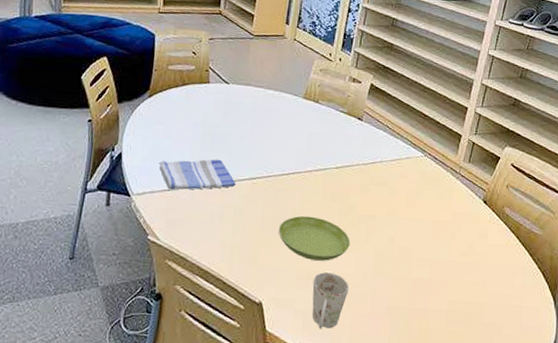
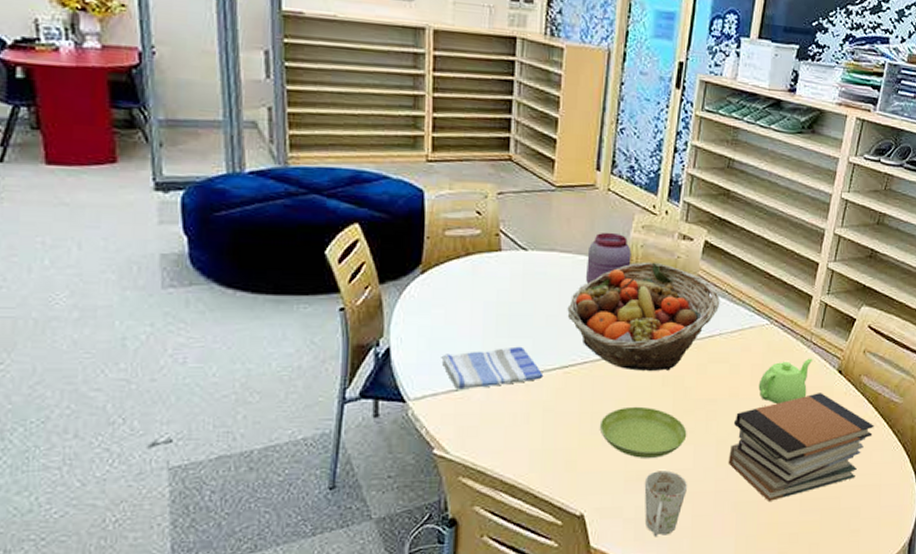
fruit basket: none [257,98,382,189] -> present [567,262,720,371]
jar: none [273,73,311,113] -> present [586,232,632,284]
book stack: none [384,218,516,310] -> present [728,393,874,501]
teapot: none [412,188,461,226] -> present [758,358,813,405]

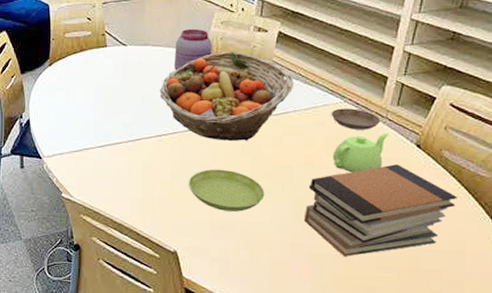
dish towel: present [441,346,544,390] -> none [65,119,142,151]
mug: present [644,470,688,537] -> none [227,222,267,276]
saucer: none [757,331,806,355] -> present [331,108,381,130]

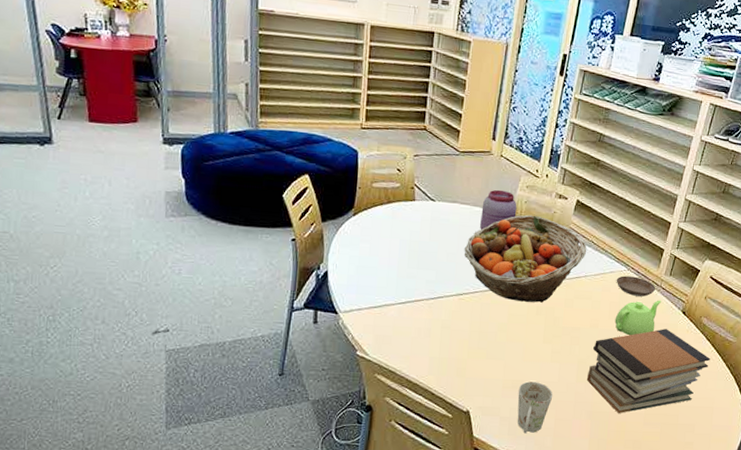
saucer: present [188,169,265,212] -> none [485,329,555,371]
mug: none [227,222,267,276] -> present [517,381,553,434]

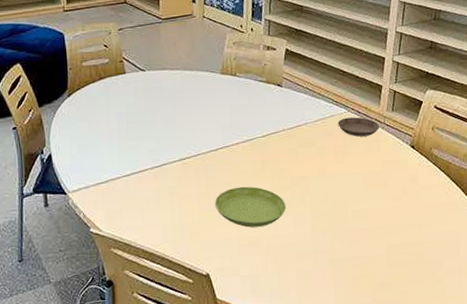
fruit basket: present [464,215,587,303] -> none [180,70,304,158]
jar: present [480,189,517,230] -> none [192,50,227,93]
saucer: none [485,329,555,371] -> present [214,186,286,228]
mug: present [517,381,553,434] -> none [255,236,291,290]
book stack: present [586,329,711,413] -> none [322,165,448,258]
teapot: present [615,300,662,336] -> none [342,137,388,178]

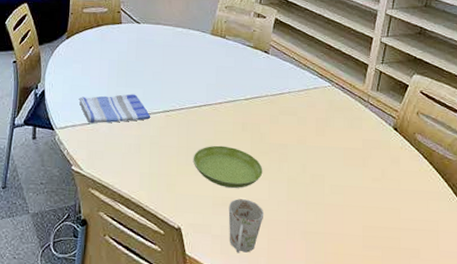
dish towel: none [89,146,167,182] -> present [79,94,151,124]
mug: none [255,236,291,290] -> present [228,199,264,253]
saucer: present [337,117,380,137] -> none [321,91,363,113]

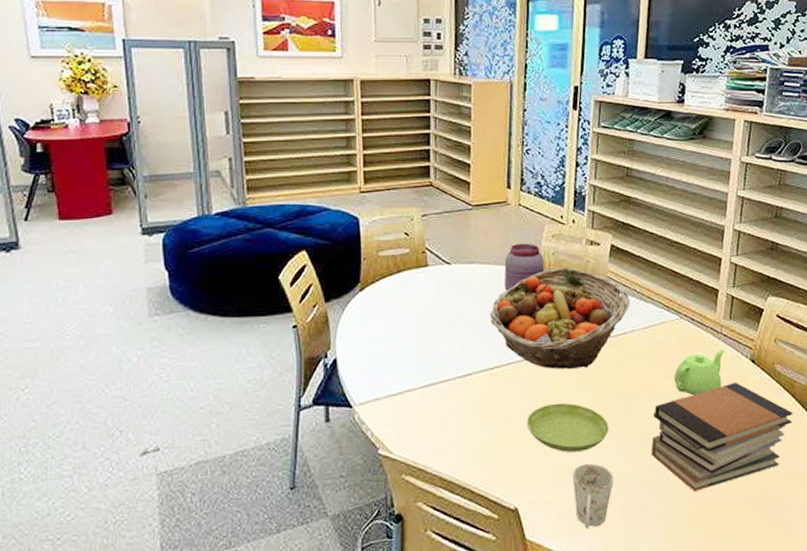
dish towel: present [79,94,151,124] -> none [381,351,472,394]
fruit basket: none [169,34,289,119] -> present [490,267,630,369]
jar: none [183,11,217,49] -> present [504,243,545,291]
book stack: none [298,146,430,235] -> present [651,382,793,491]
teapot: none [323,116,370,153] -> present [674,349,725,396]

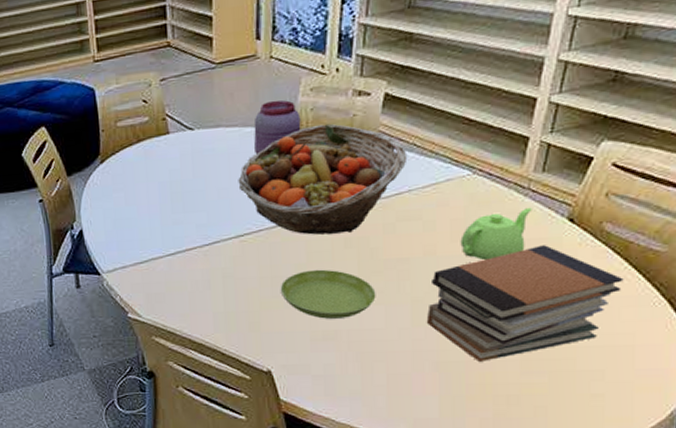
mug: present [572,463,614,529] -> none [331,330,381,394]

